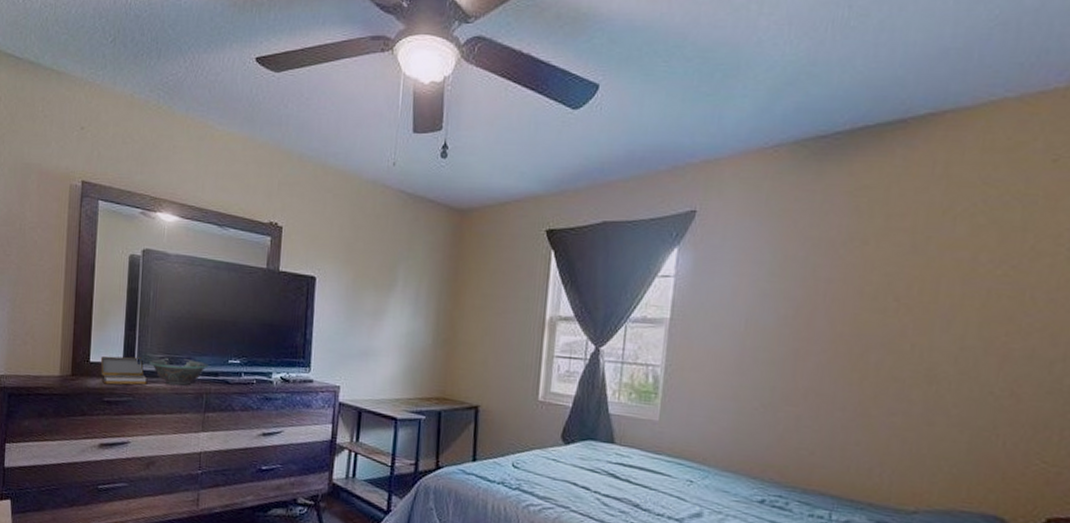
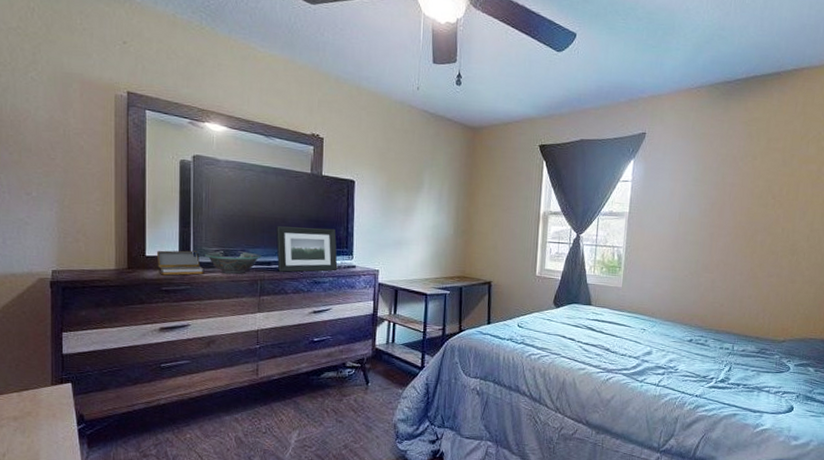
picture frame: none [225,330,293,386] -> present [276,226,338,273]

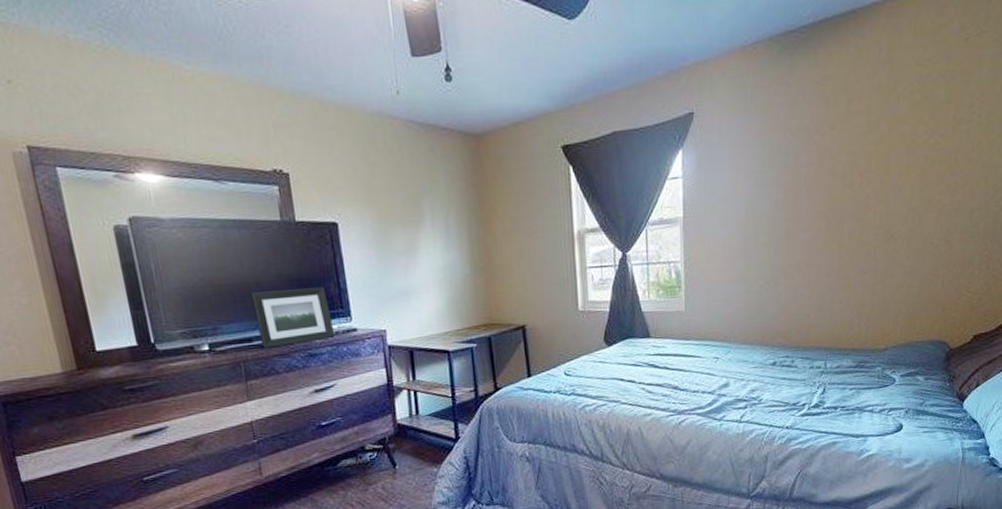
jewelry box: present [156,250,204,276] -> none [108,337,173,372]
decorative bowl: present [205,251,261,275] -> none [168,329,239,360]

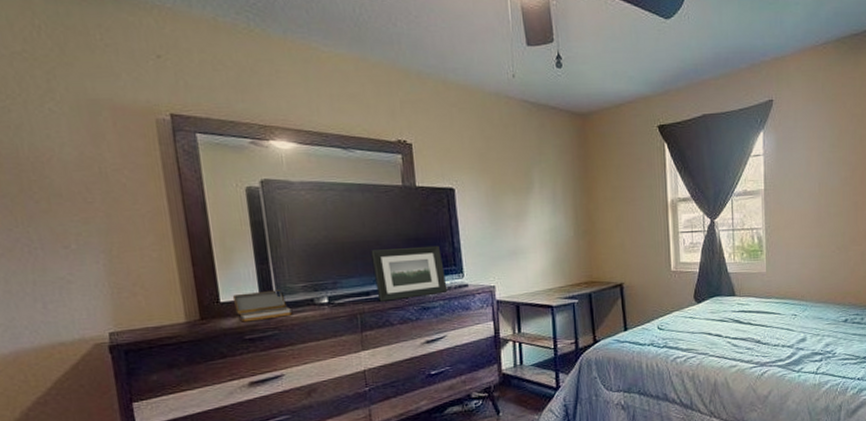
jewelry box: none [108,337,173,372] -> present [232,290,293,322]

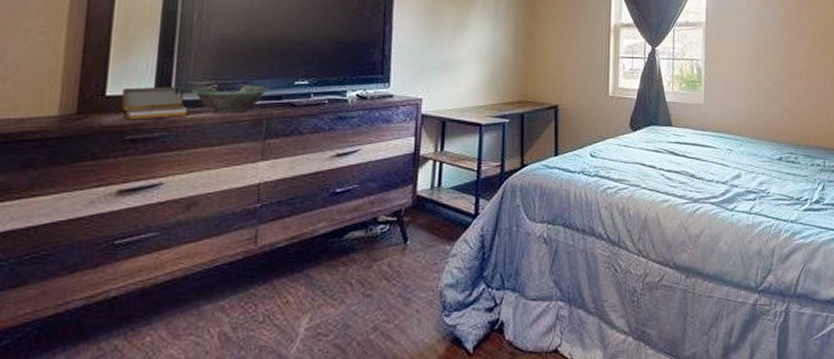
decorative bowl: none [290,283,358,312] -> present [191,84,270,114]
picture frame: present [371,245,448,303] -> none [290,51,370,108]

